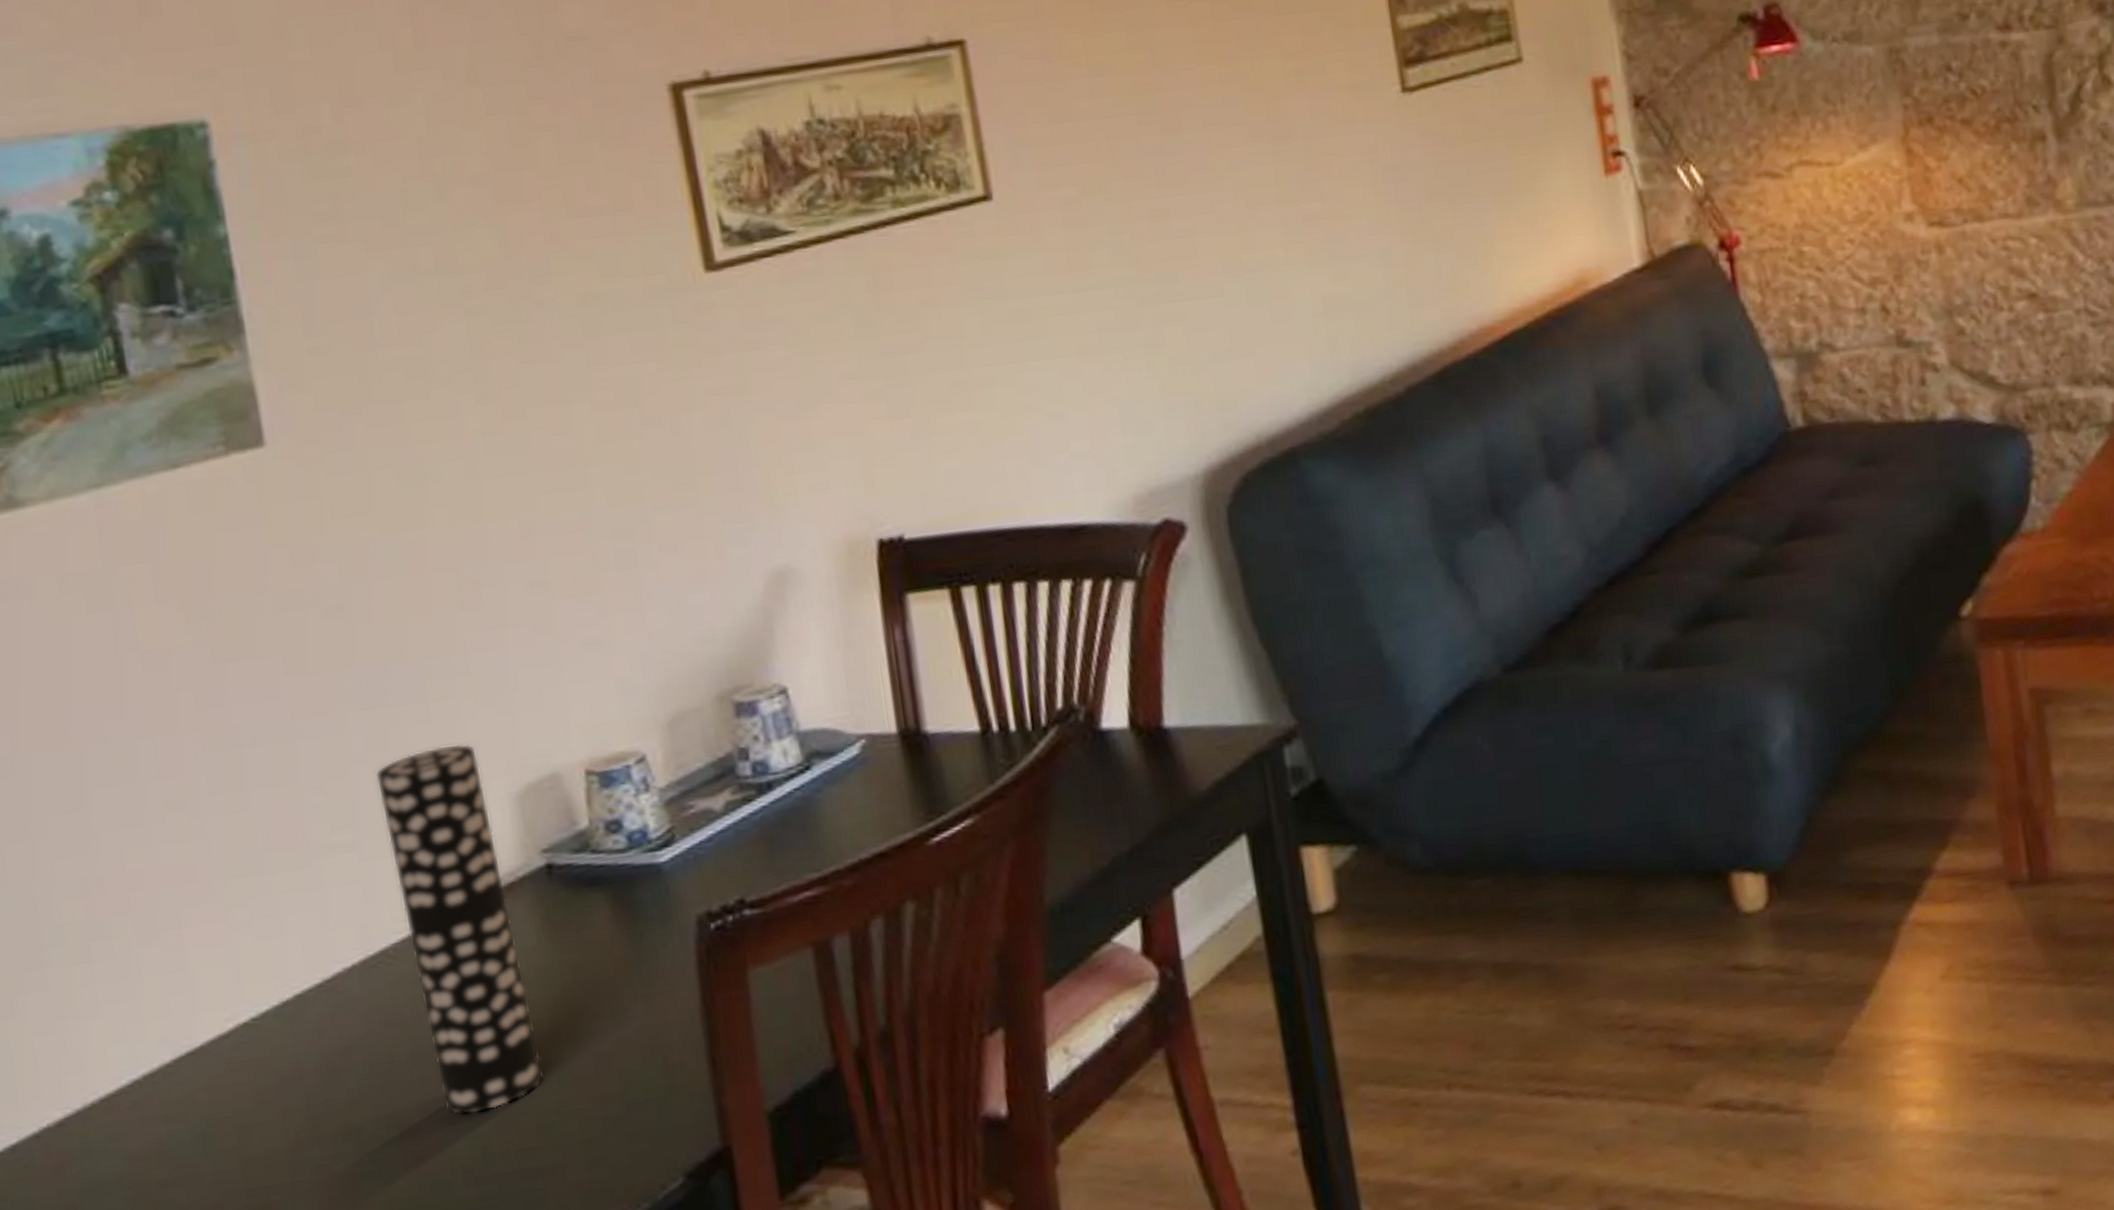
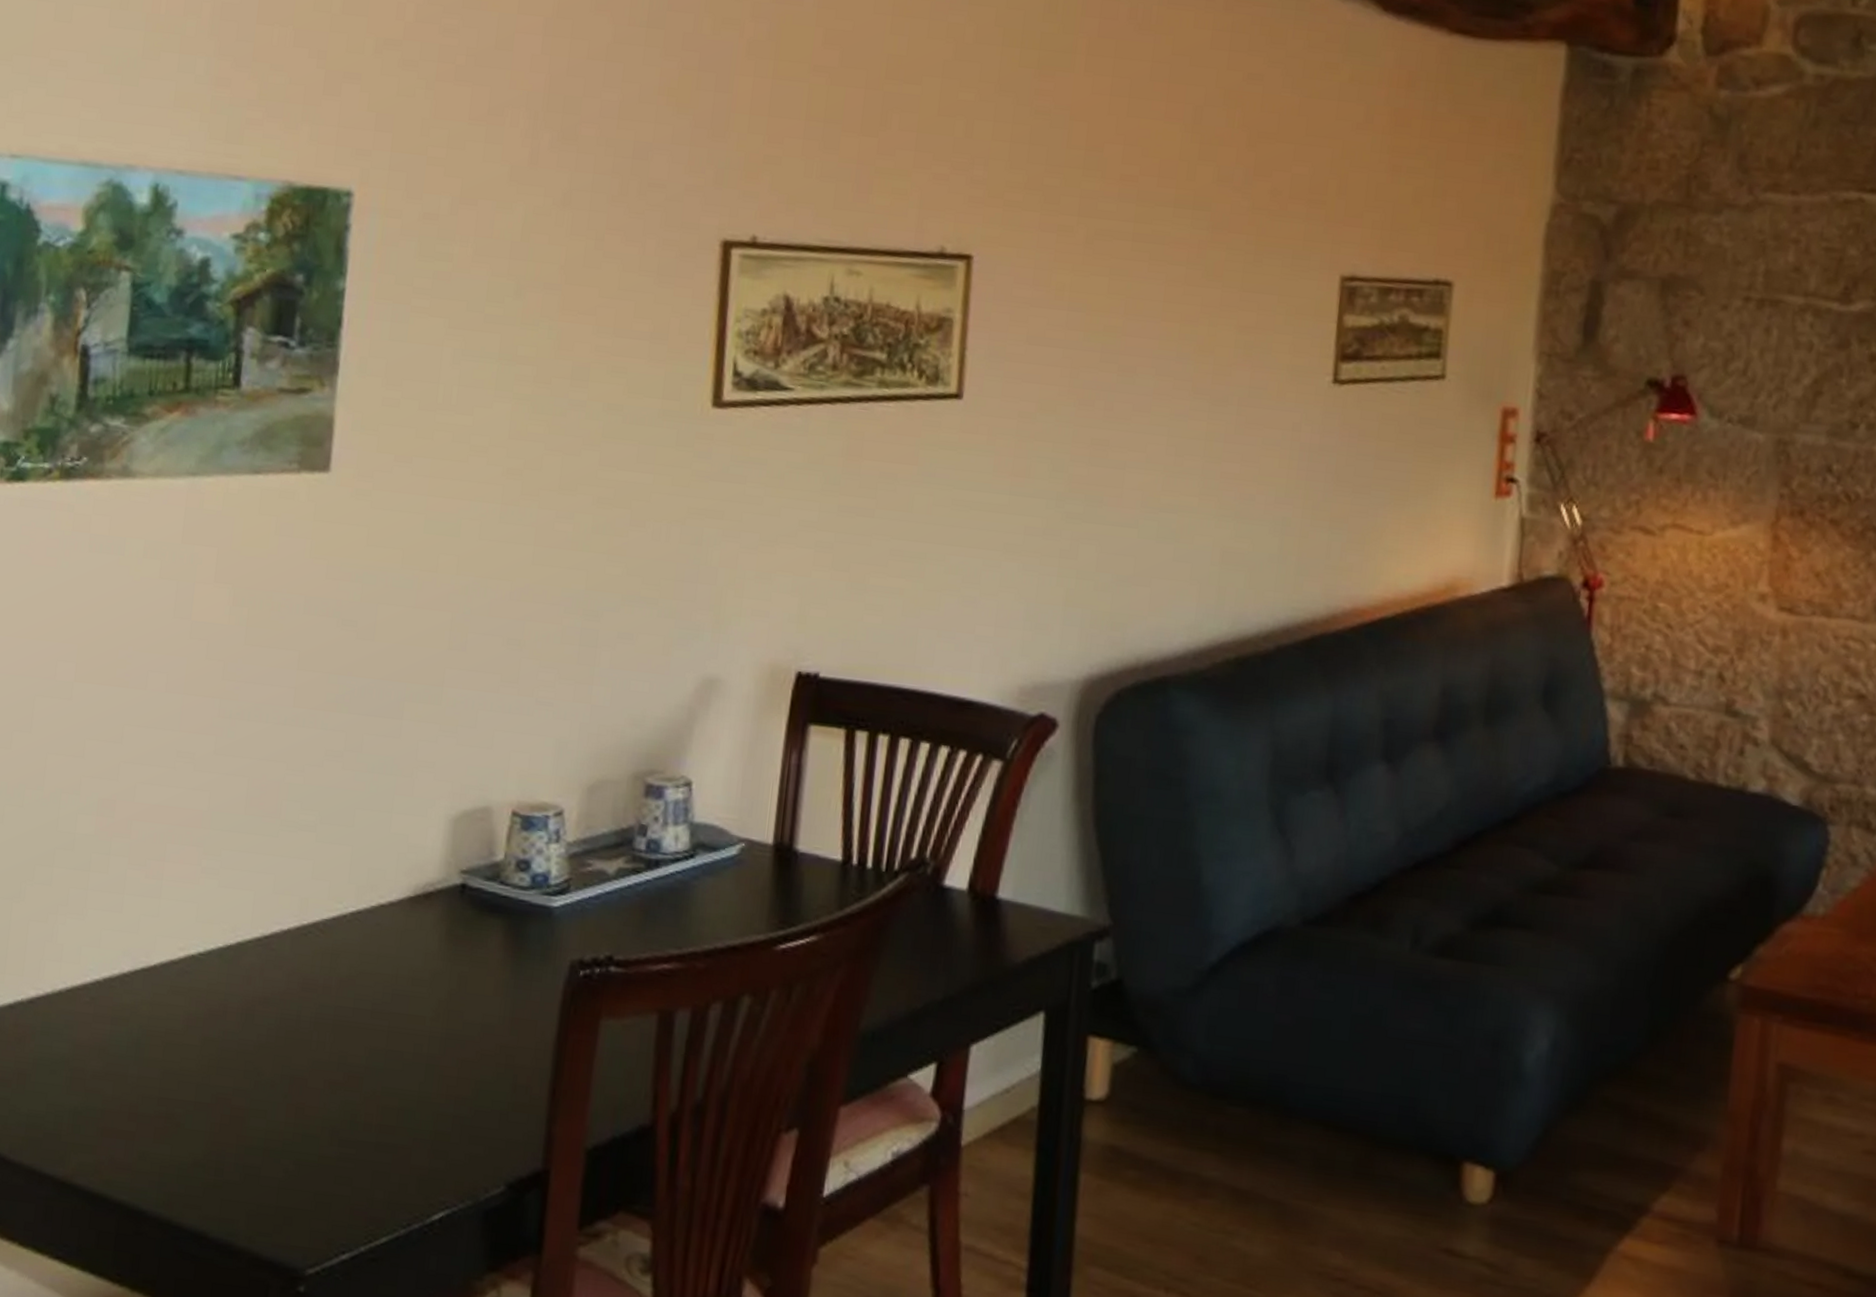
vase: present [375,743,544,1115] -> none [331,760,431,1084]

